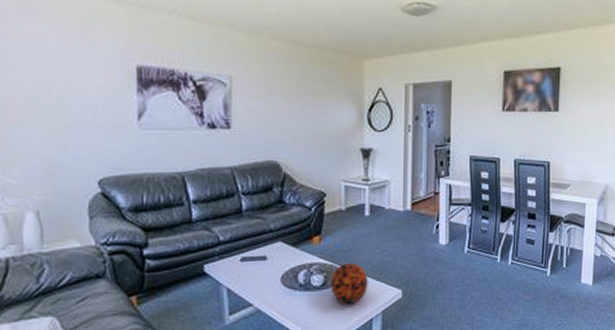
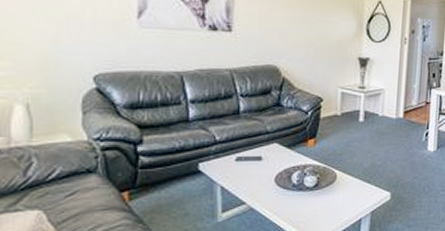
decorative ball: present [331,263,368,303] -> none [323,166,359,204]

